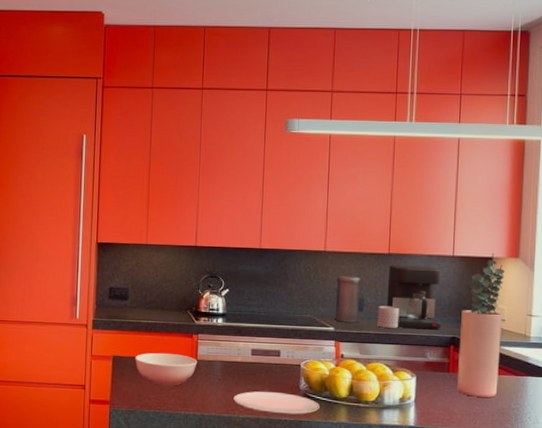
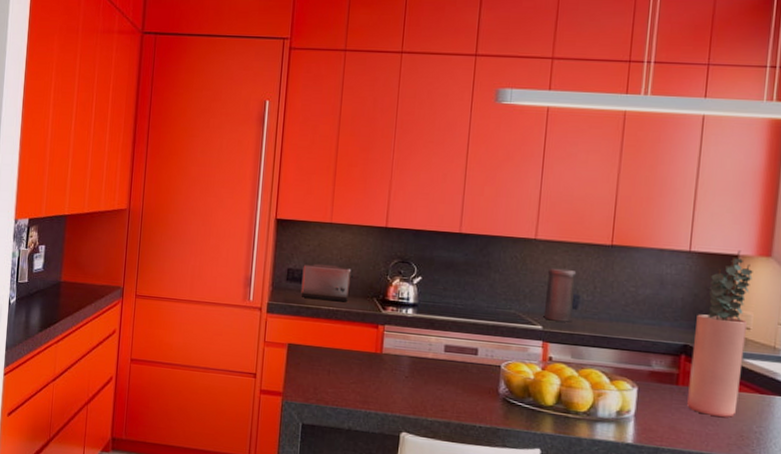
toaster: none [122,281,169,316] -> present [301,262,354,302]
bowl: present [134,352,198,386] -> none [312,342,383,381]
plate: present [233,391,320,415] -> none [421,392,522,422]
mug: present [377,305,400,328] -> none [594,304,622,331]
coffee maker: present [386,265,442,329] -> none [606,258,674,335]

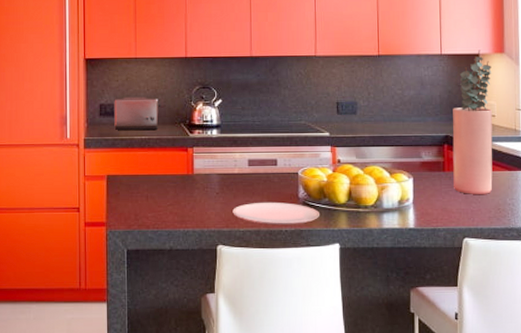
plate: none [421,392,522,422] -> present [233,203,320,225]
canister: present [543,267,577,323] -> none [329,80,354,127]

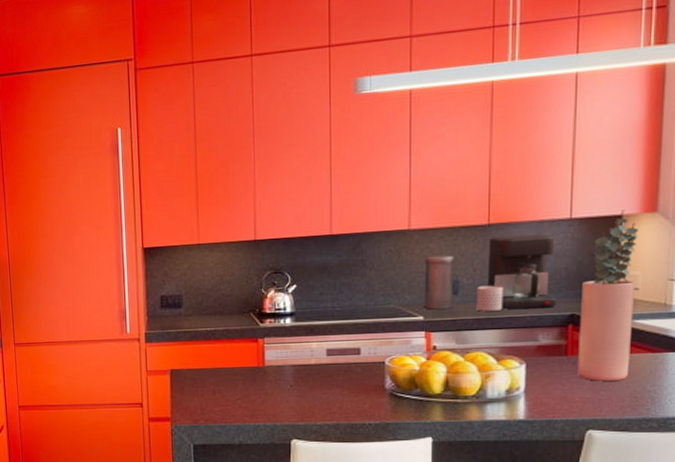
toaster: present [114,96,161,131] -> none [176,284,228,323]
plate: present [233,203,320,225] -> none [308,394,410,419]
canister: none [329,80,354,127] -> present [424,255,455,310]
mug: none [371,107,393,130] -> present [476,285,504,311]
coffee maker: none [379,66,434,129] -> present [487,234,557,309]

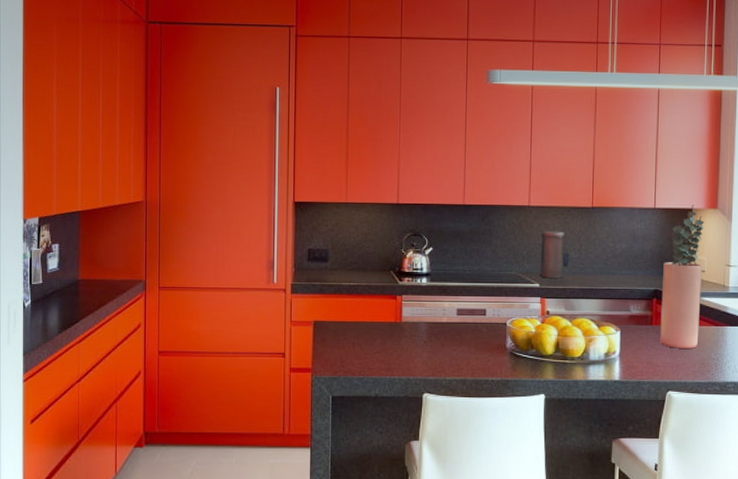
mug: present [476,285,504,311] -> none [582,260,604,283]
coffee maker: present [487,234,557,309] -> none [591,218,644,282]

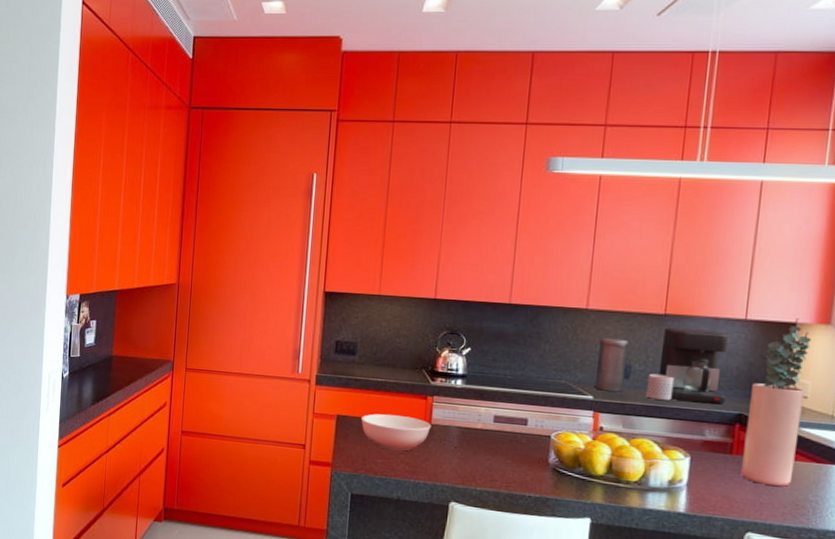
bowl: none [336,316,402,350] -> present [360,413,432,451]
mug: none [582,260,604,283] -> present [646,373,675,400]
coffee maker: none [591,218,644,282] -> present [658,327,729,404]

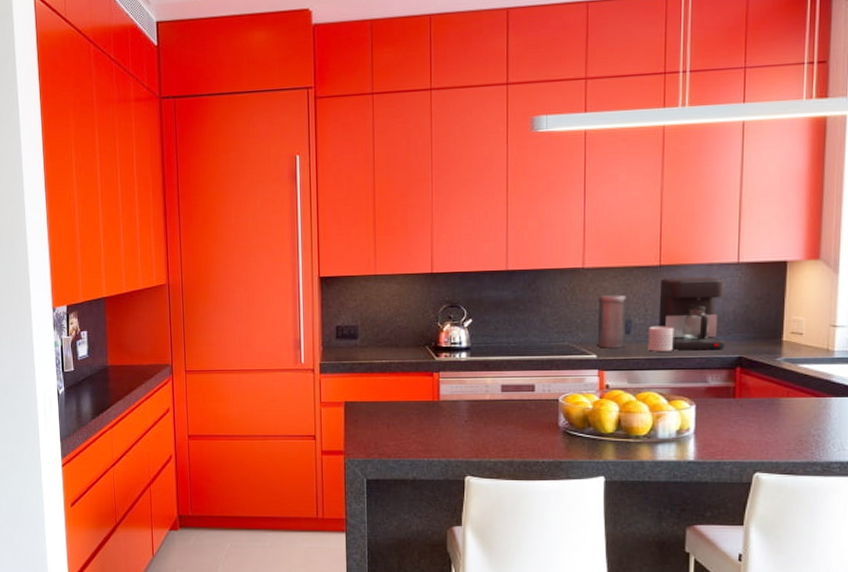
bowl: present [360,413,432,451] -> none [368,395,440,431]
vase: present [741,318,811,487] -> none [745,256,802,424]

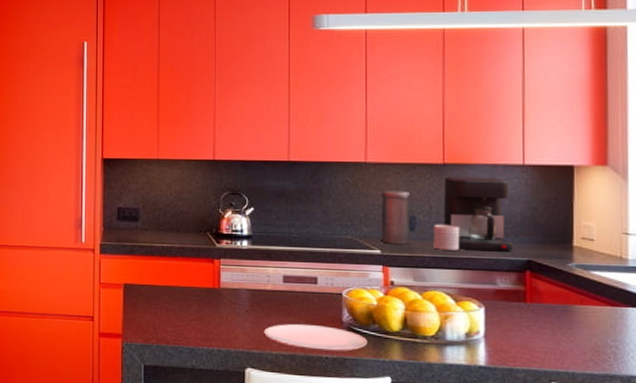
plate: none [483,432,583,456] -> present [264,324,368,352]

